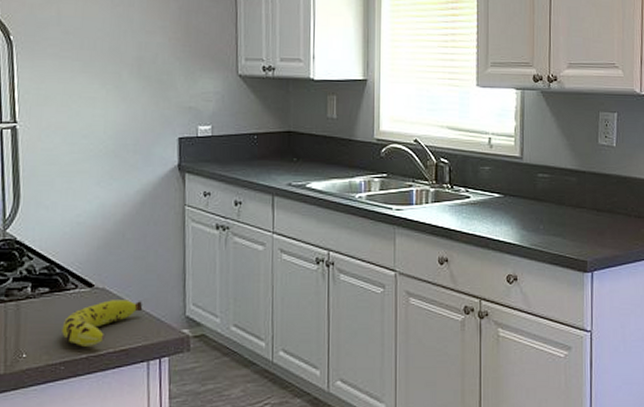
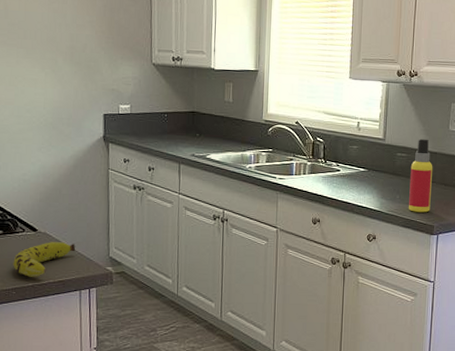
spray bottle: none [555,155,582,245] -> present [409,138,433,213]

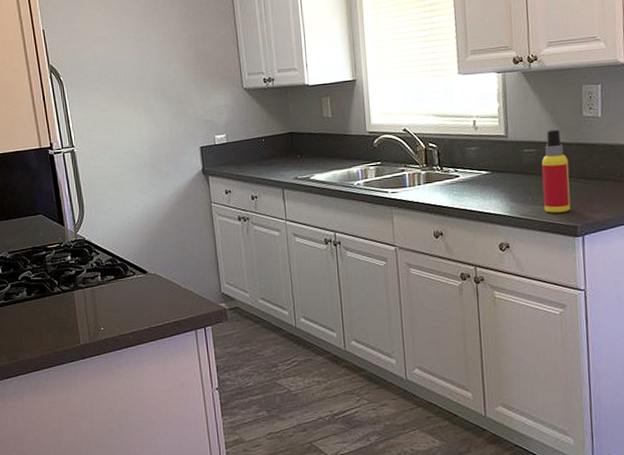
fruit: present [13,242,76,277] -> none [127,282,187,320]

